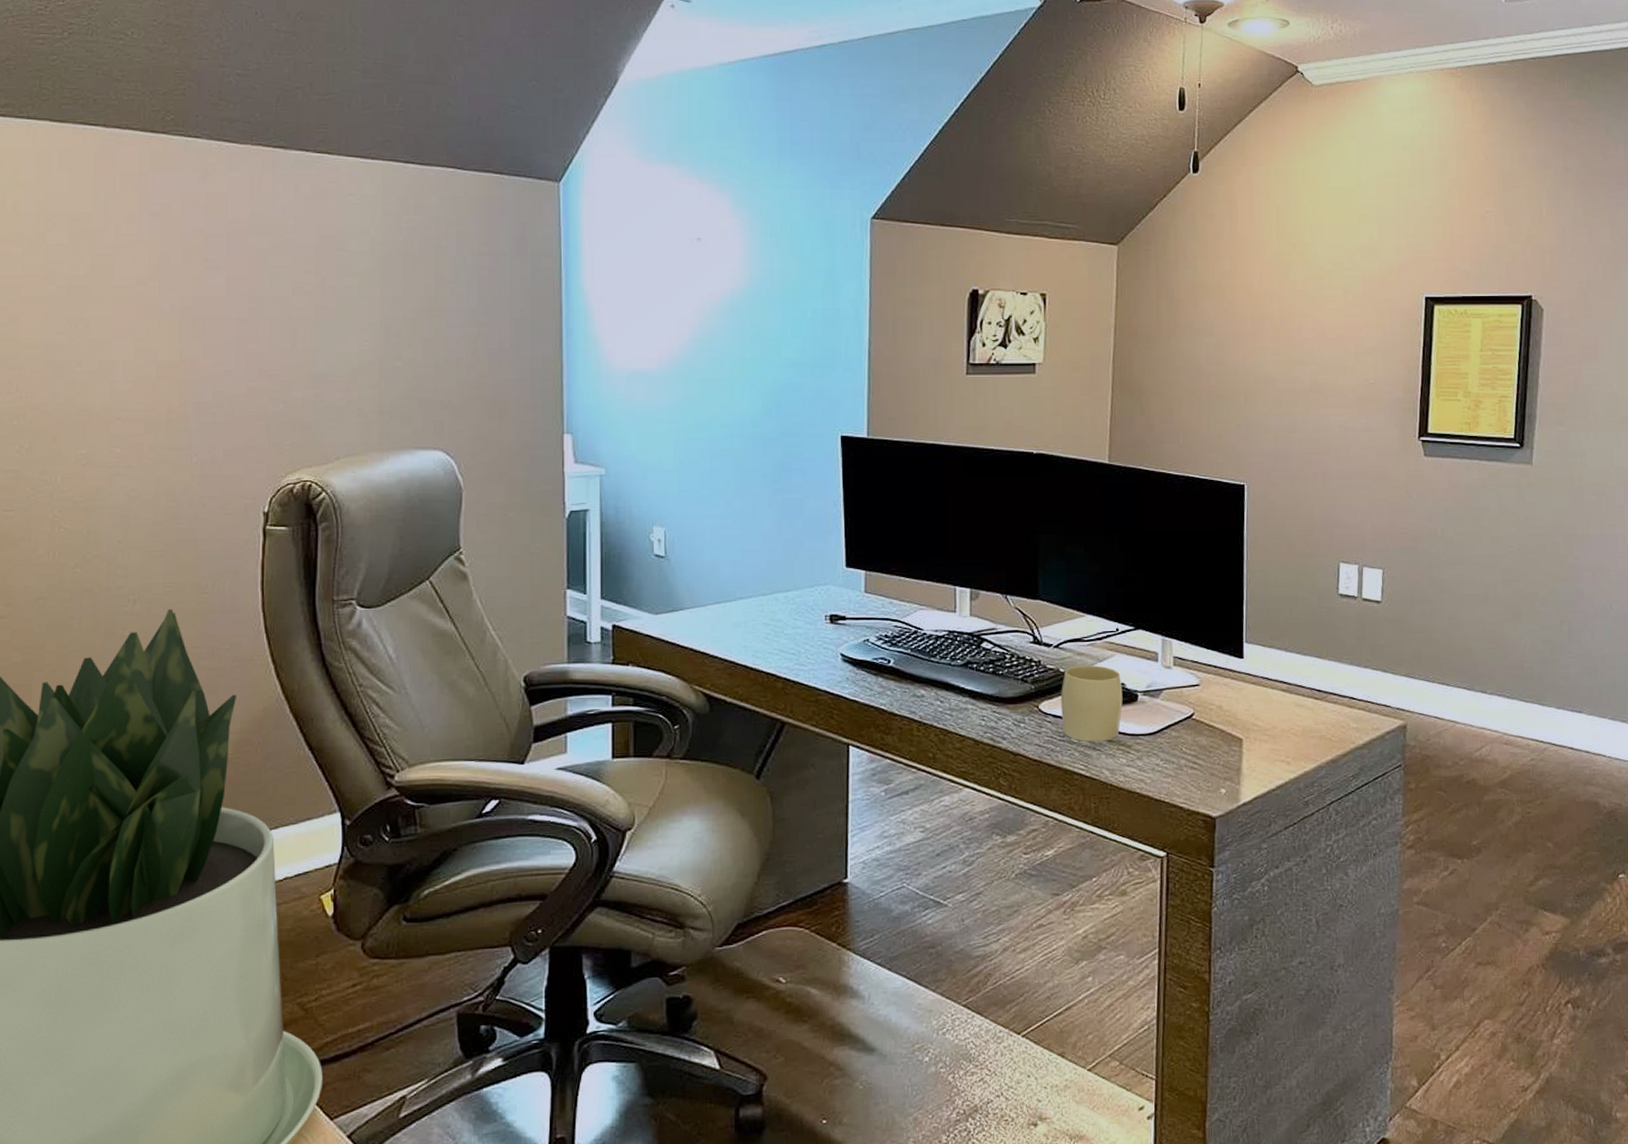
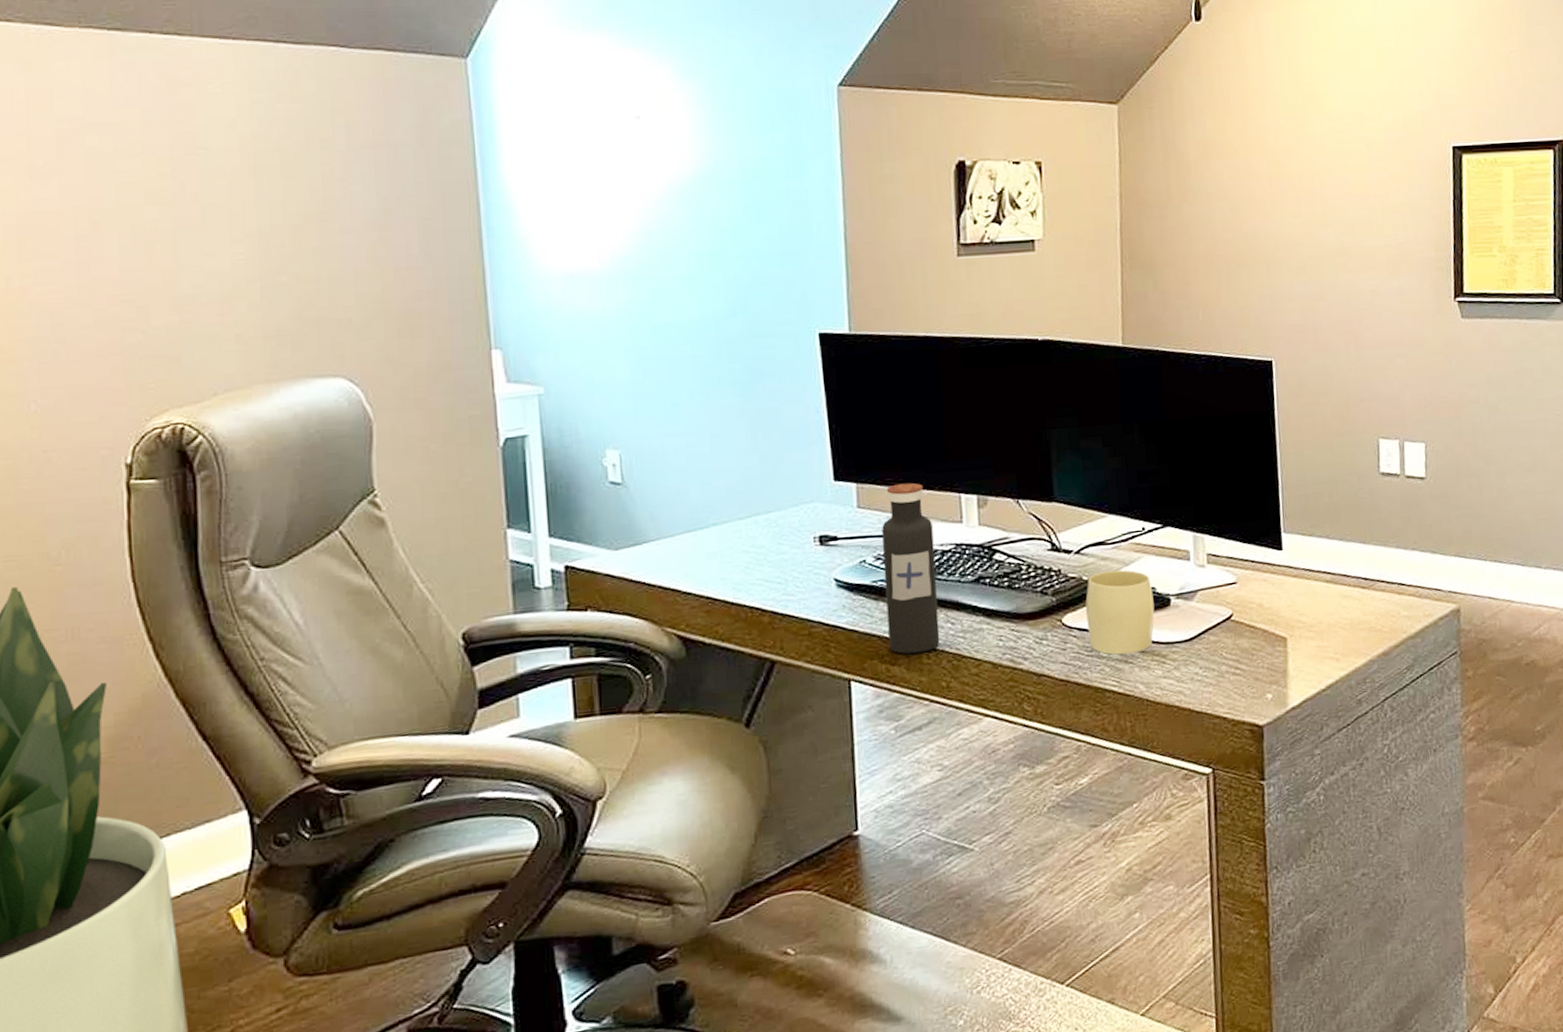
water bottle: none [884,573,930,726] -> present [882,482,940,655]

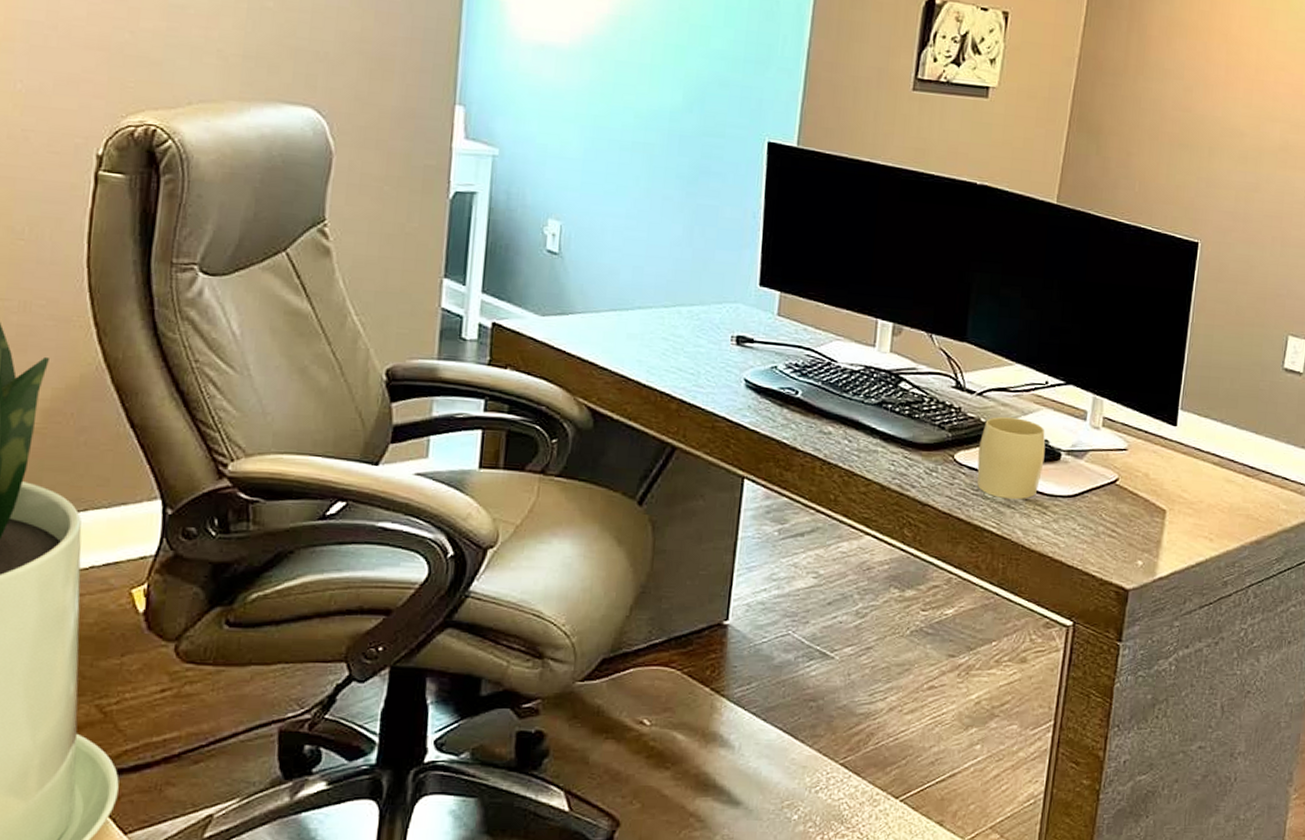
water bottle: present [882,482,940,655] -> none [786,299,846,464]

